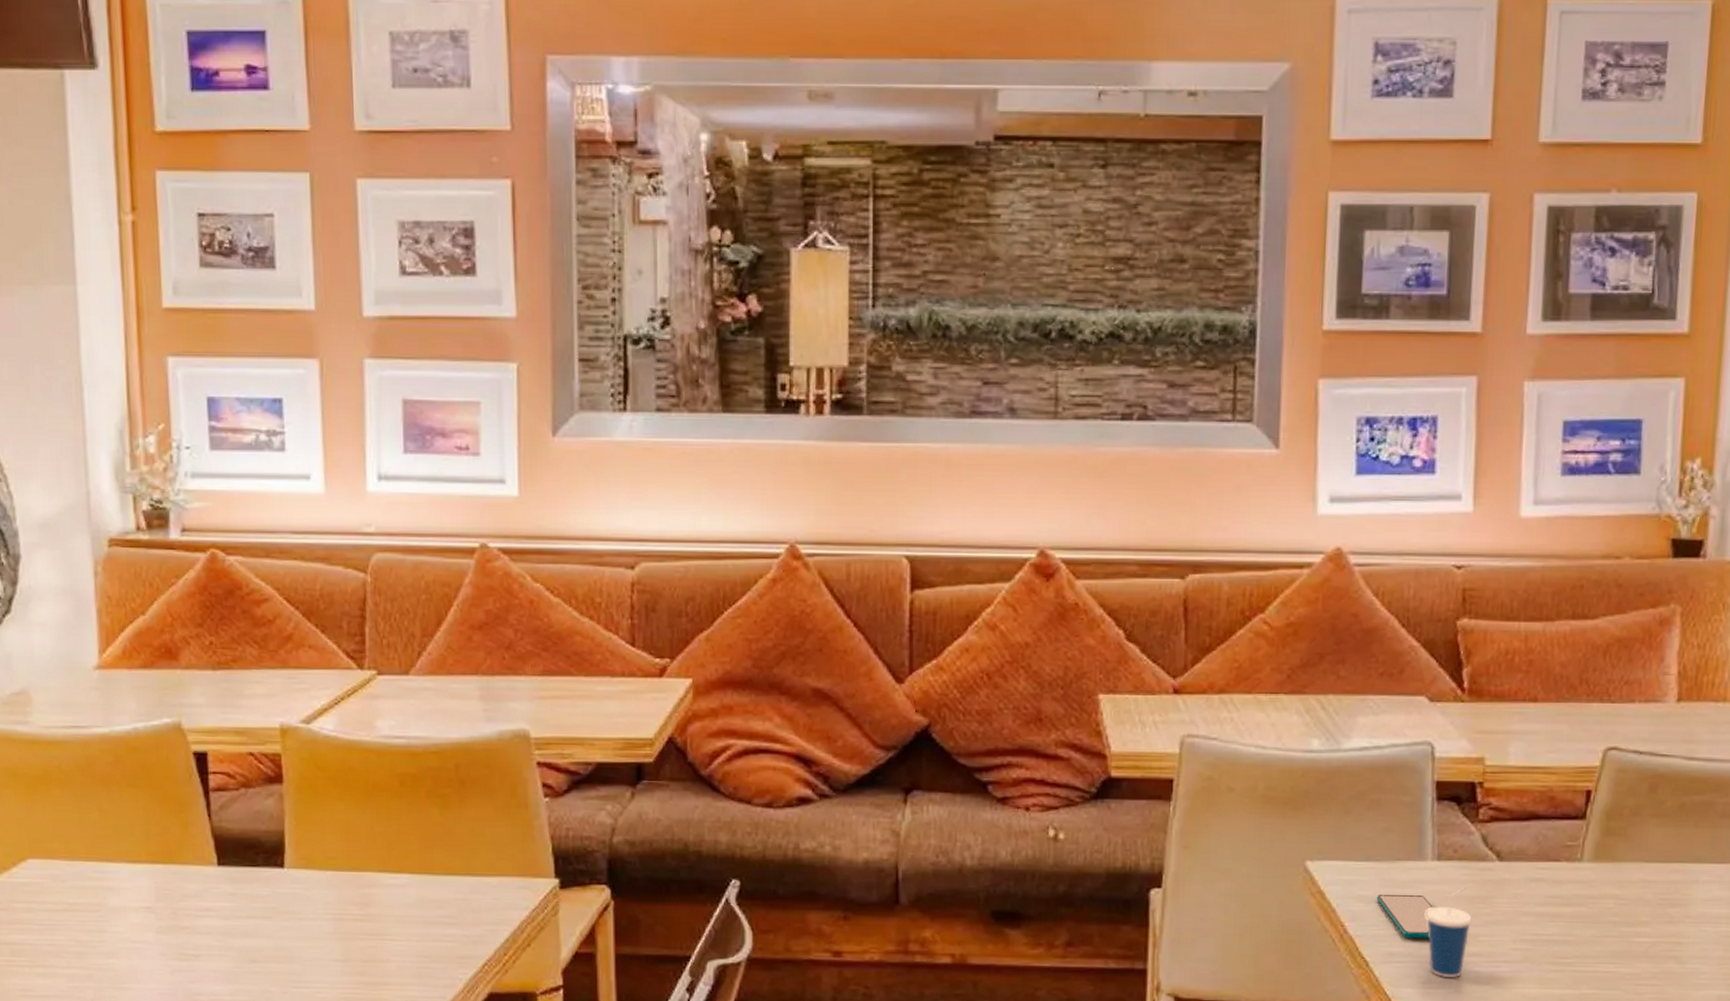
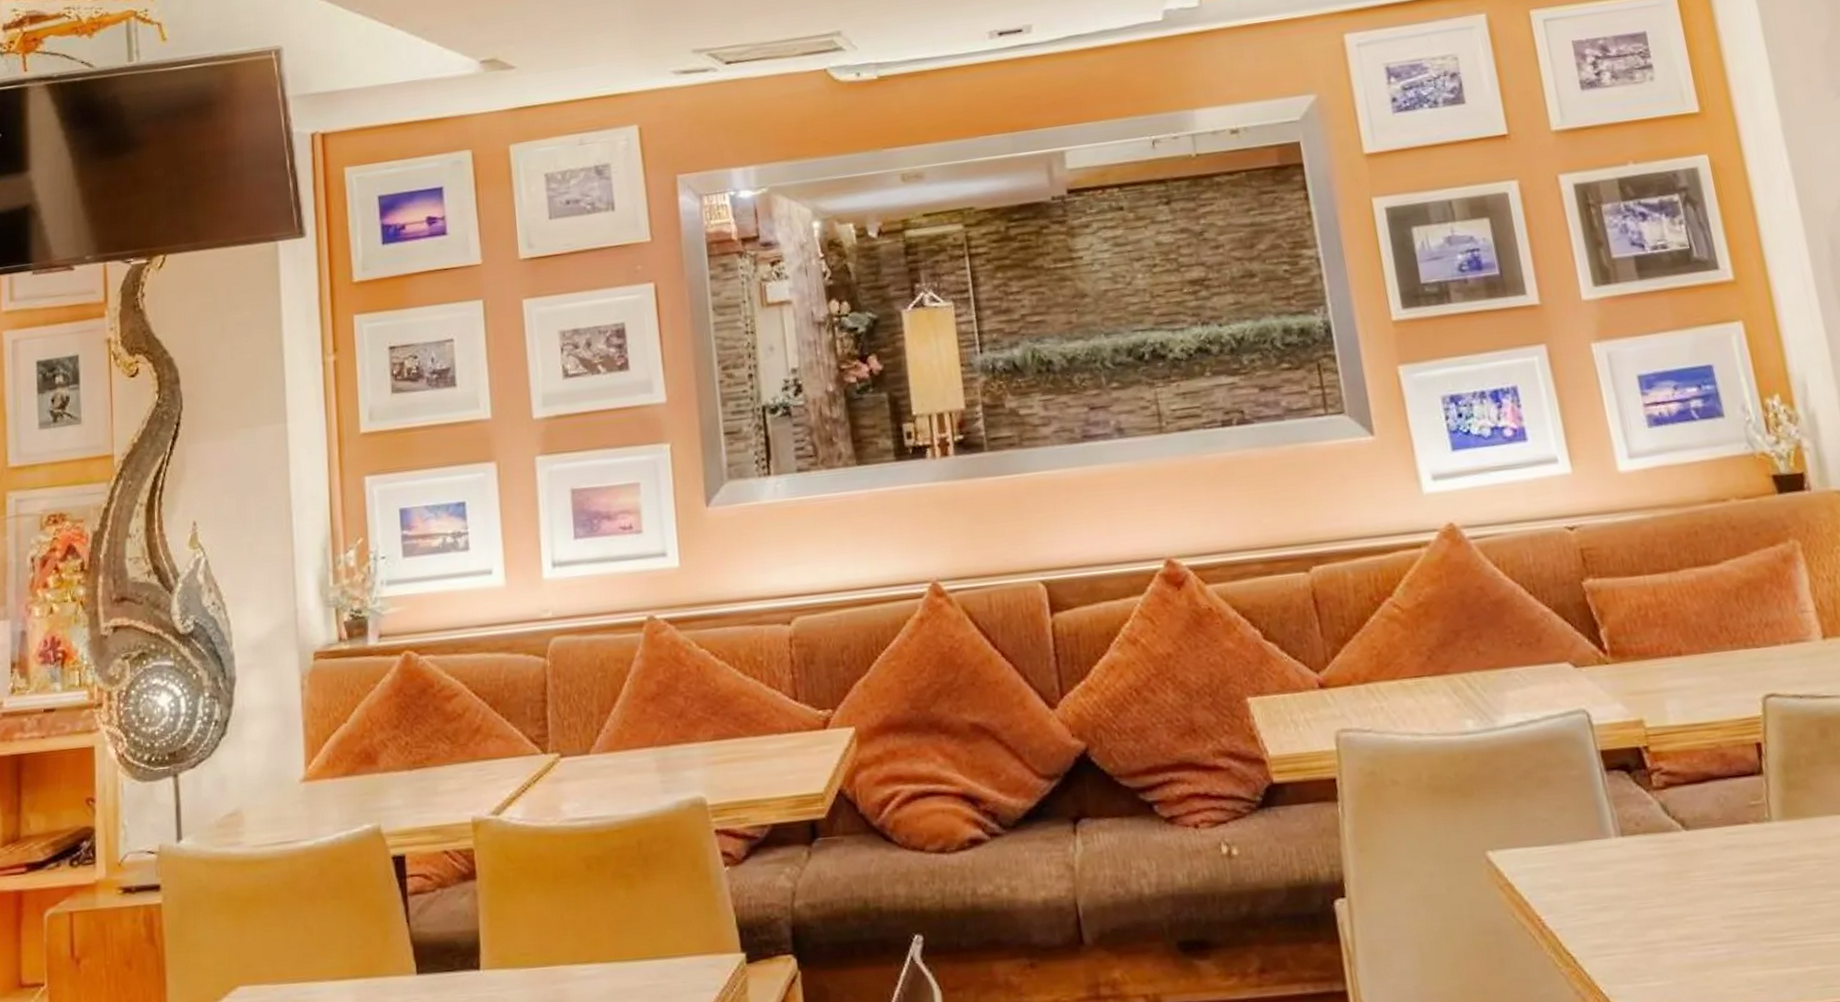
smartphone: present [1376,894,1433,939] -> none [1567,876,1634,927]
cup: present [1426,888,1472,977] -> none [1623,863,1677,968]

